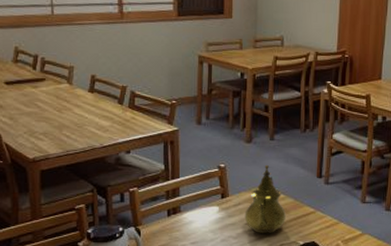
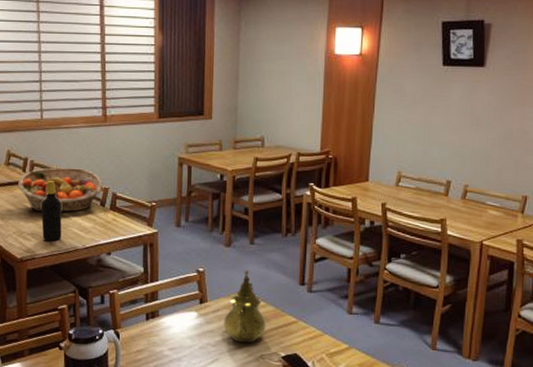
fruit basket: none [28,65,121,111] -> present [18,167,103,212]
bottle: none [55,79,77,141] -> present [41,181,62,242]

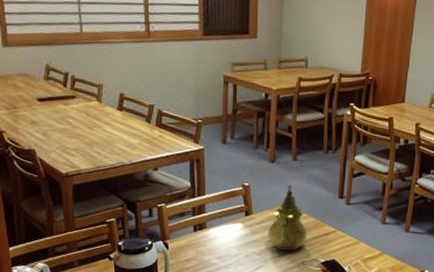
fruit basket: present [18,167,103,212] -> none [59,83,148,128]
bottle: present [41,181,62,242] -> none [85,97,107,157]

